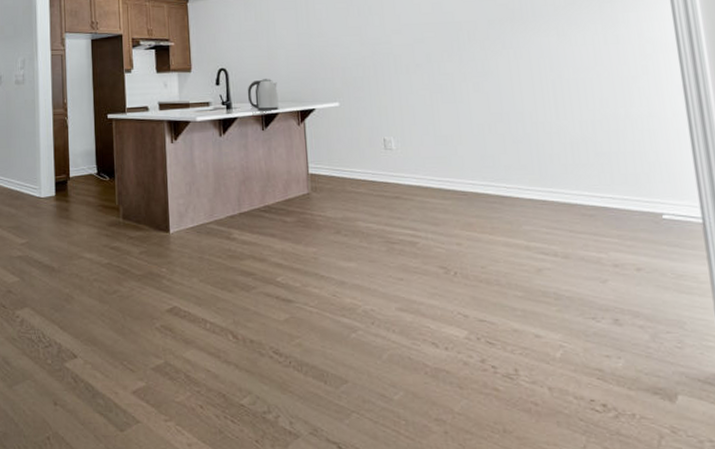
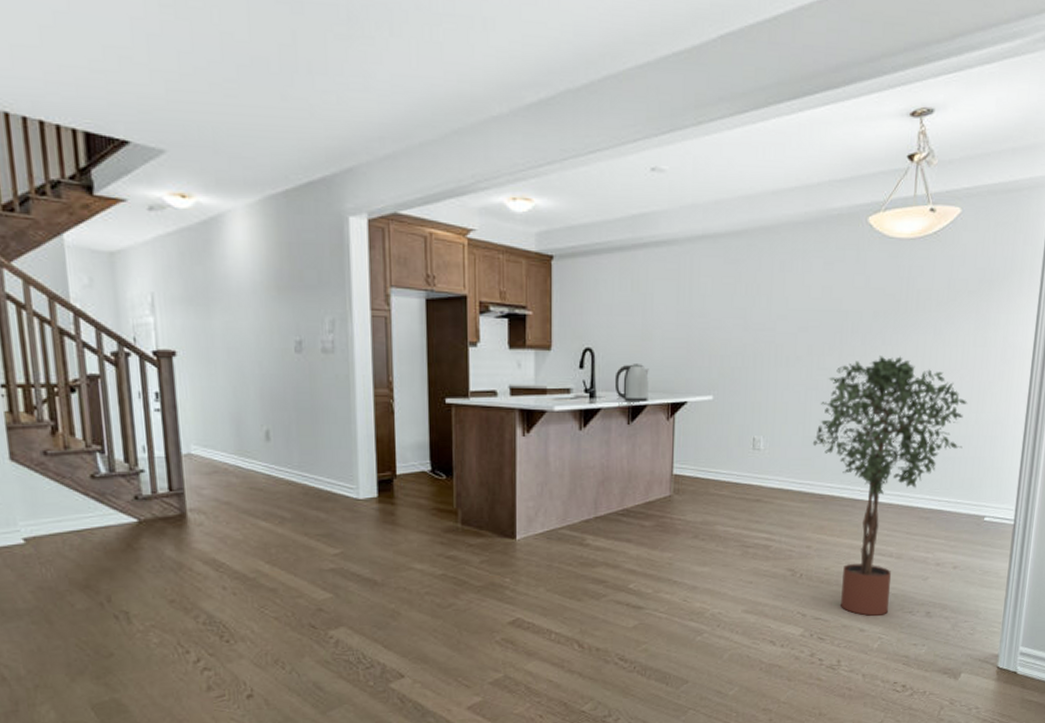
potted tree: none [445,58,617,320] -> present [812,356,968,616]

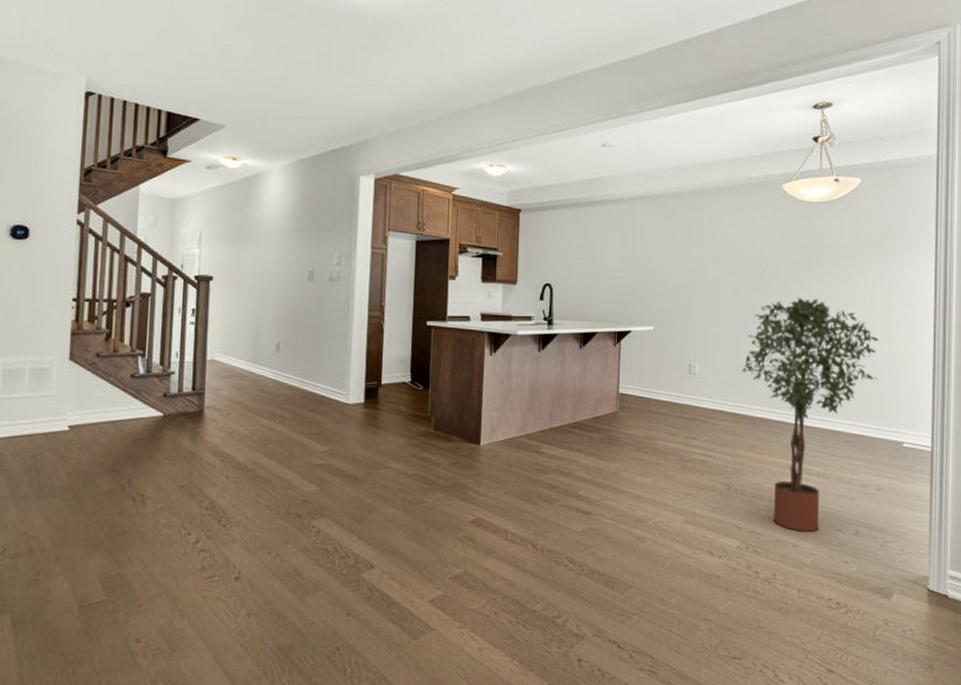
kettle: present [614,364,649,403] -> none [569,298,599,330]

